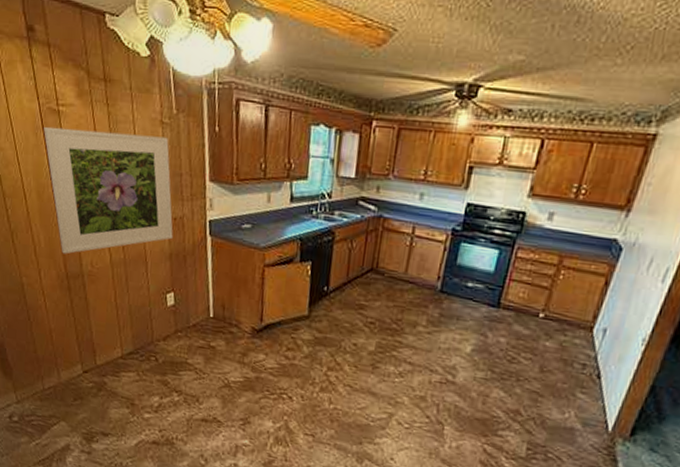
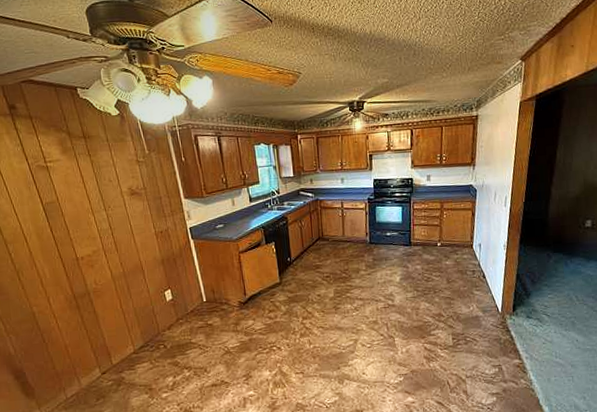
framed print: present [43,126,173,254] -> none [35,172,162,280]

